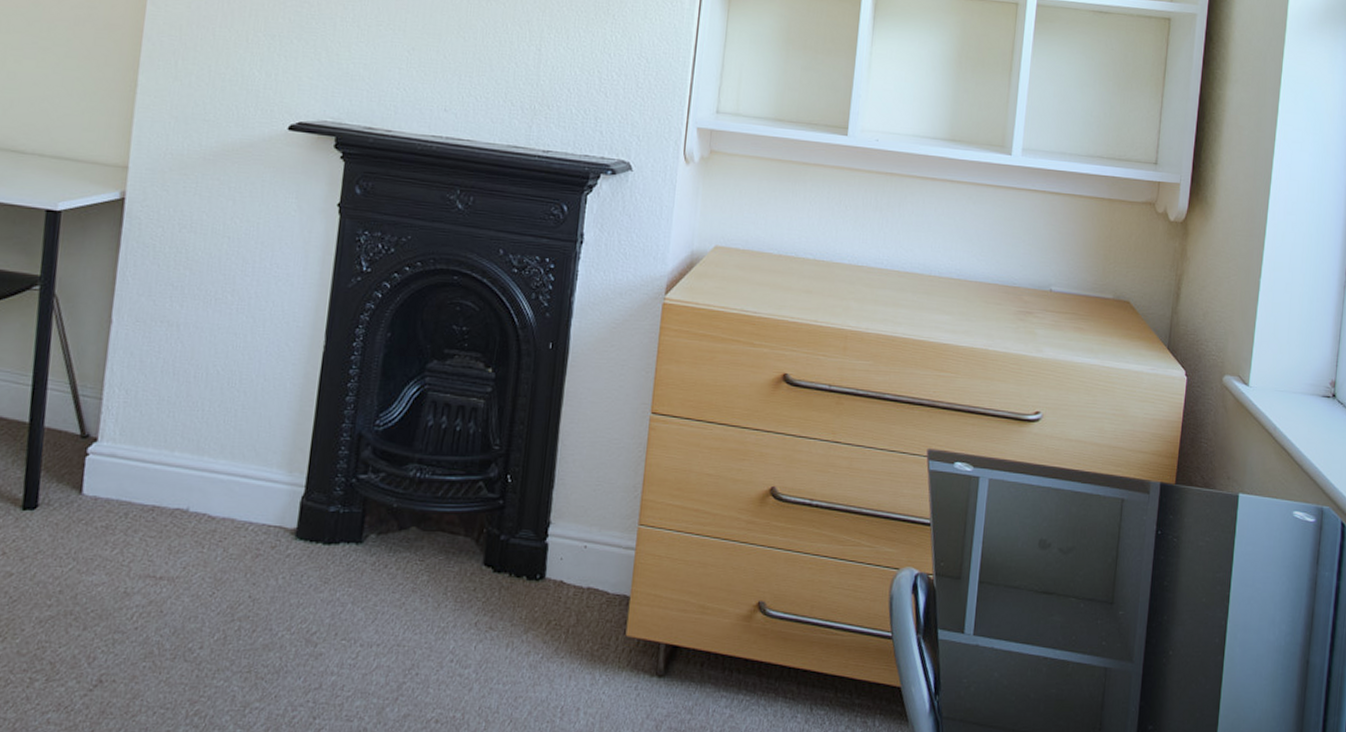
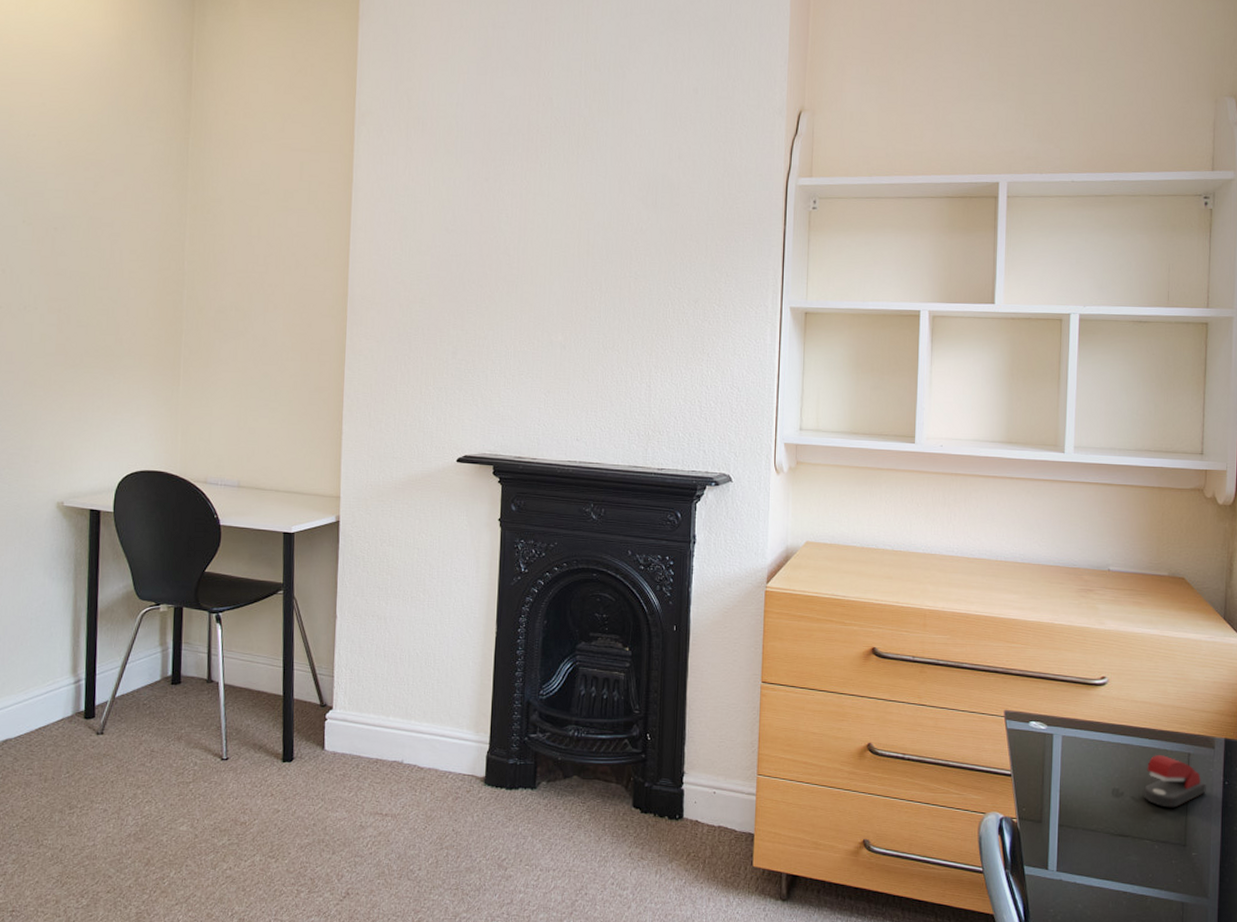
stapler: none [1072,501,1138,561] -> present [1144,755,1206,808]

